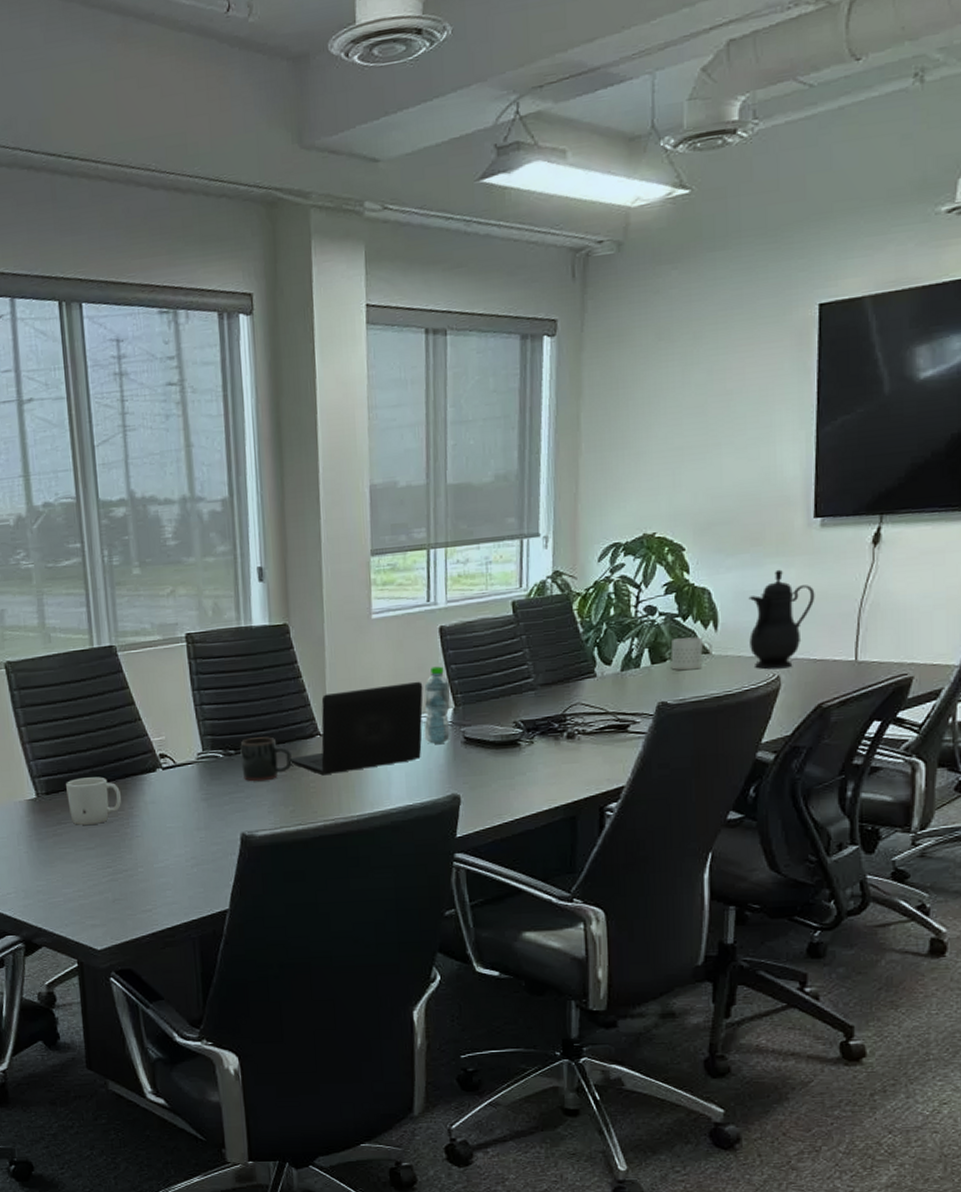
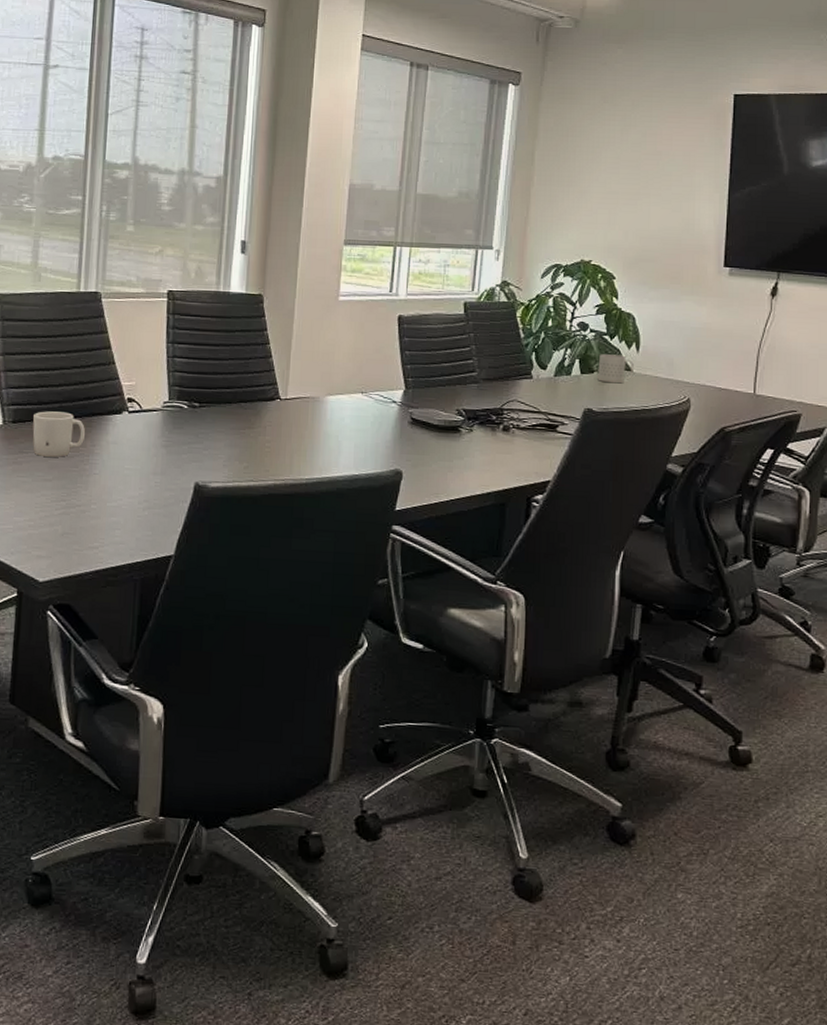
mug: present [240,737,292,782] -> none [203,394,252,435]
laptop: present [290,681,423,775] -> none [250,361,379,437]
water bottle: present [424,666,450,744] -> none [375,350,403,421]
coffeepot: present [748,569,815,669] -> none [666,306,722,393]

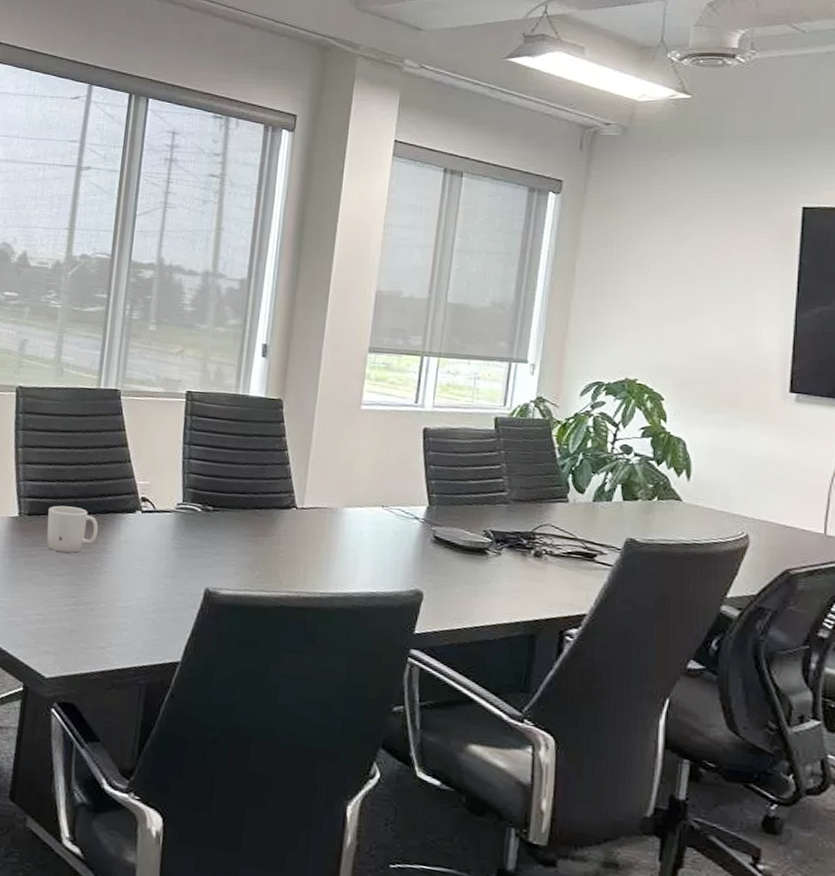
mug: present [598,354,634,384] -> none [642,480,684,514]

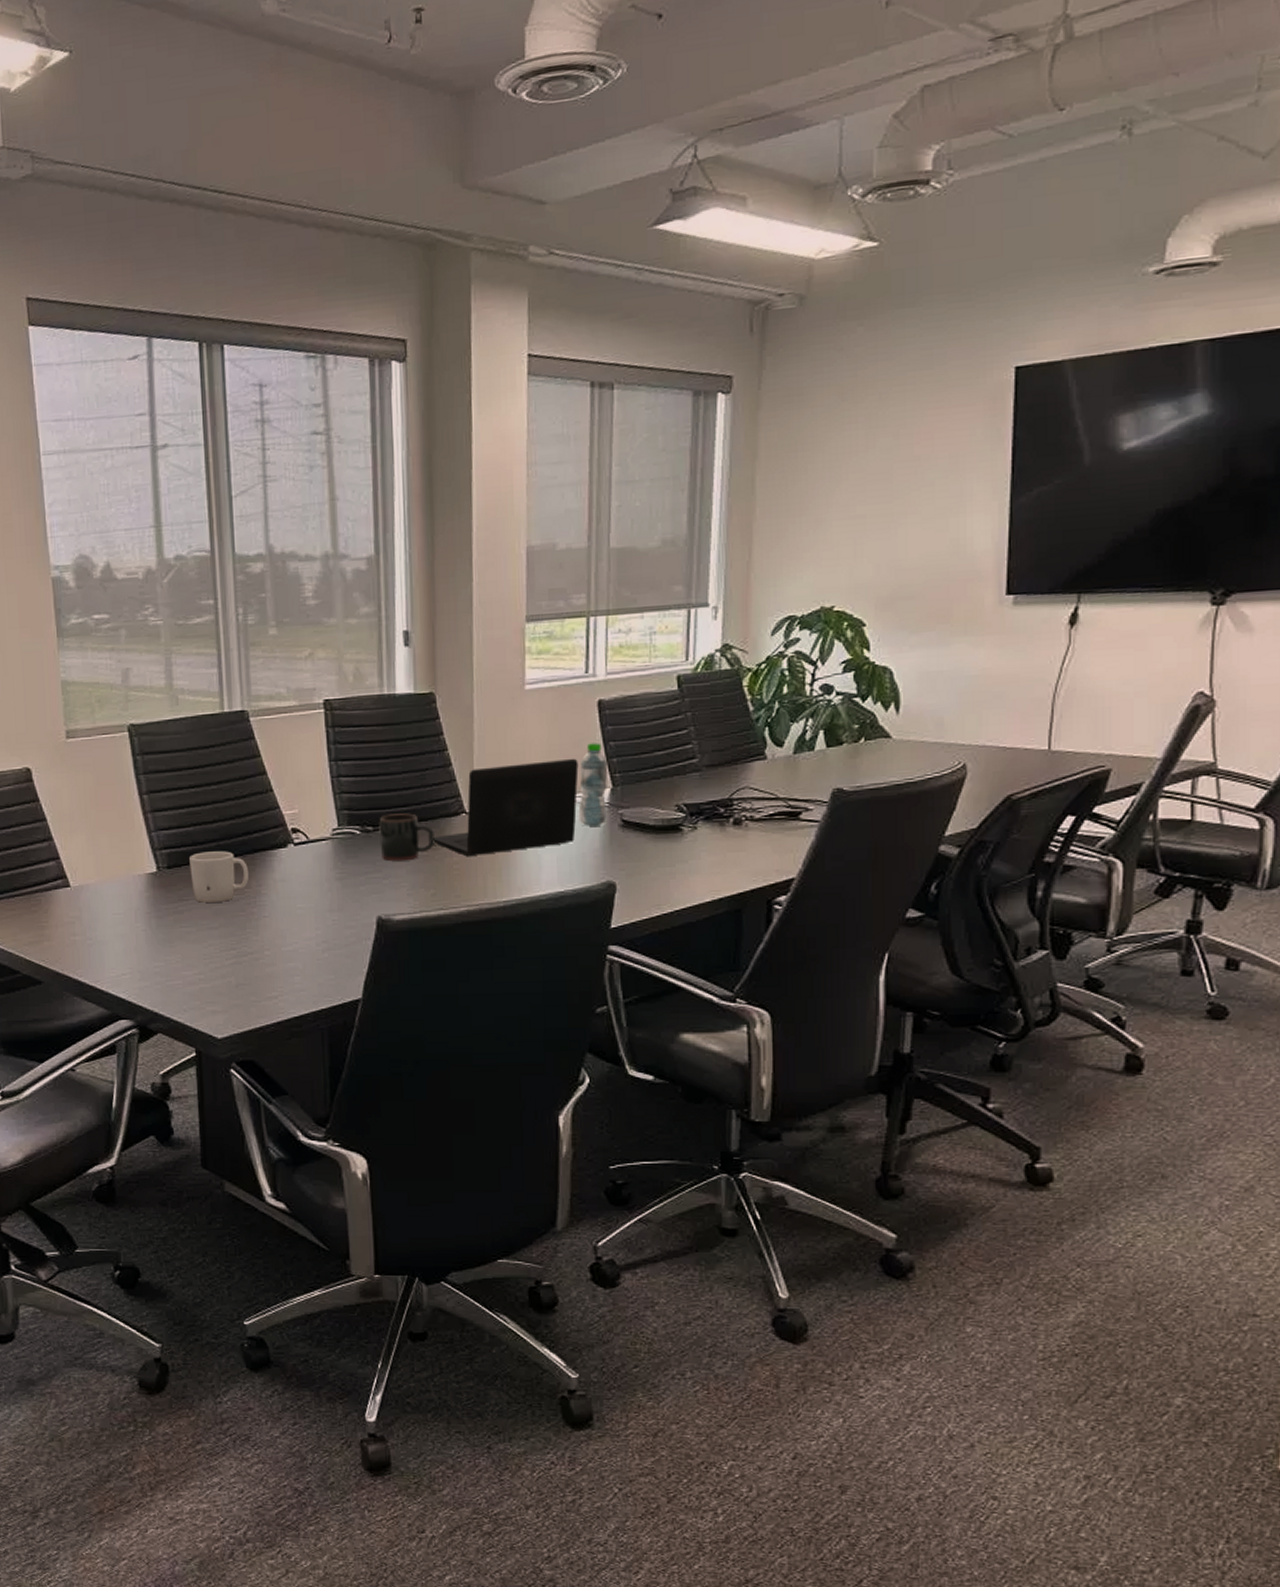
mug: none [216,498,266,542] -> present [379,813,435,862]
laptop: none [264,470,401,550] -> present [433,758,579,856]
water bottle: none [395,464,427,538] -> present [578,743,608,826]

